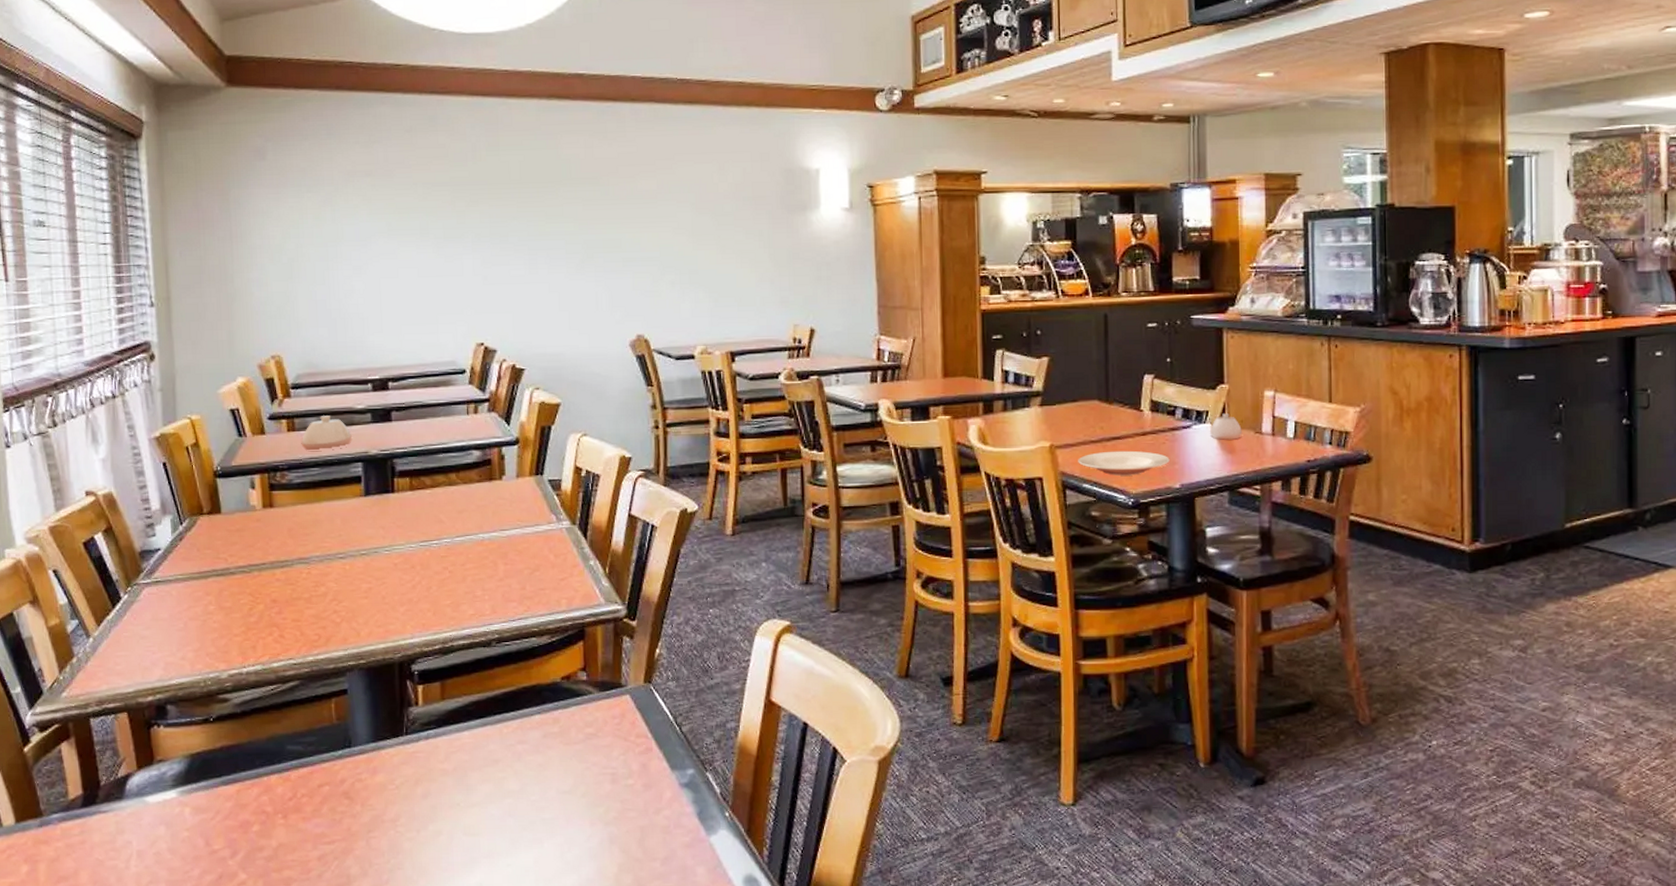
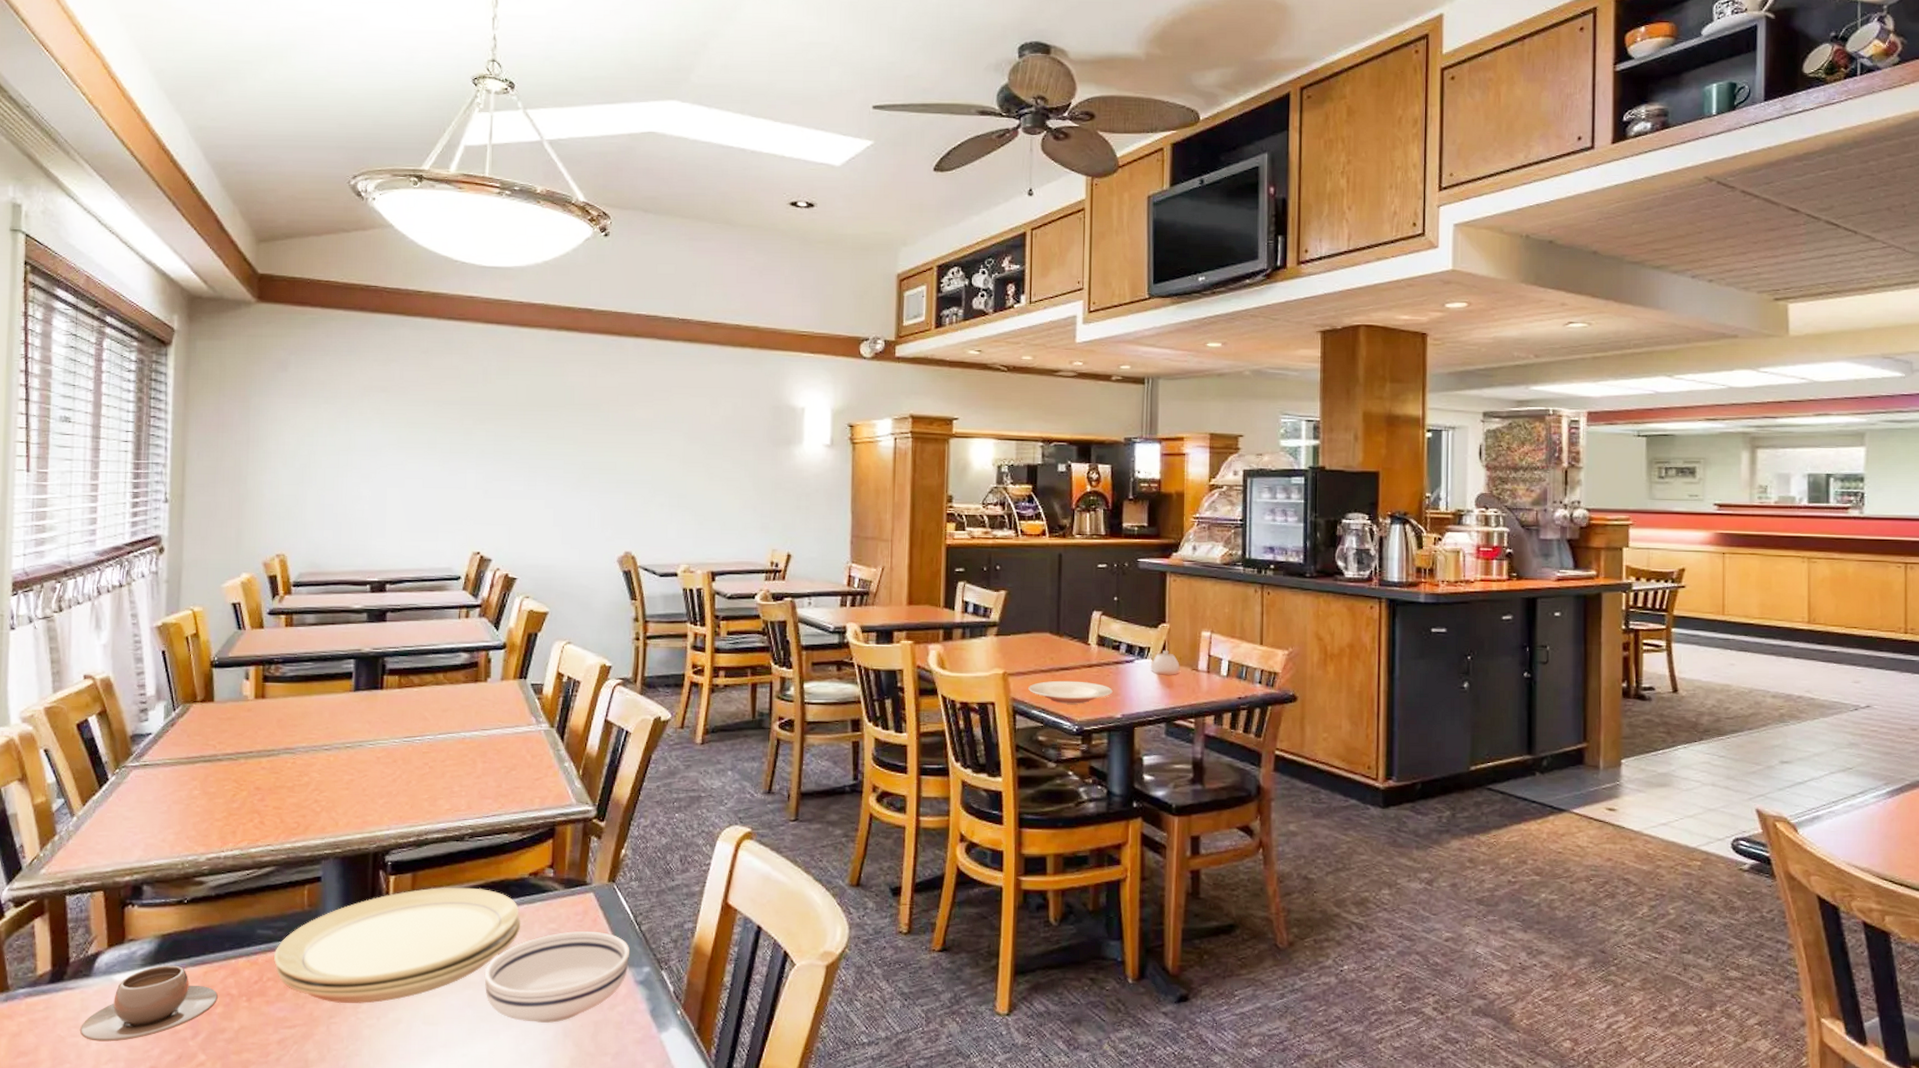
teacup: none [117,784,254,864] -> present [79,965,219,1042]
sugar bowl: present [301,415,352,452] -> none [297,613,347,647]
plate: none [305,694,557,818] -> present [273,887,521,1004]
bowl: none [523,734,672,830] -> present [484,931,630,1023]

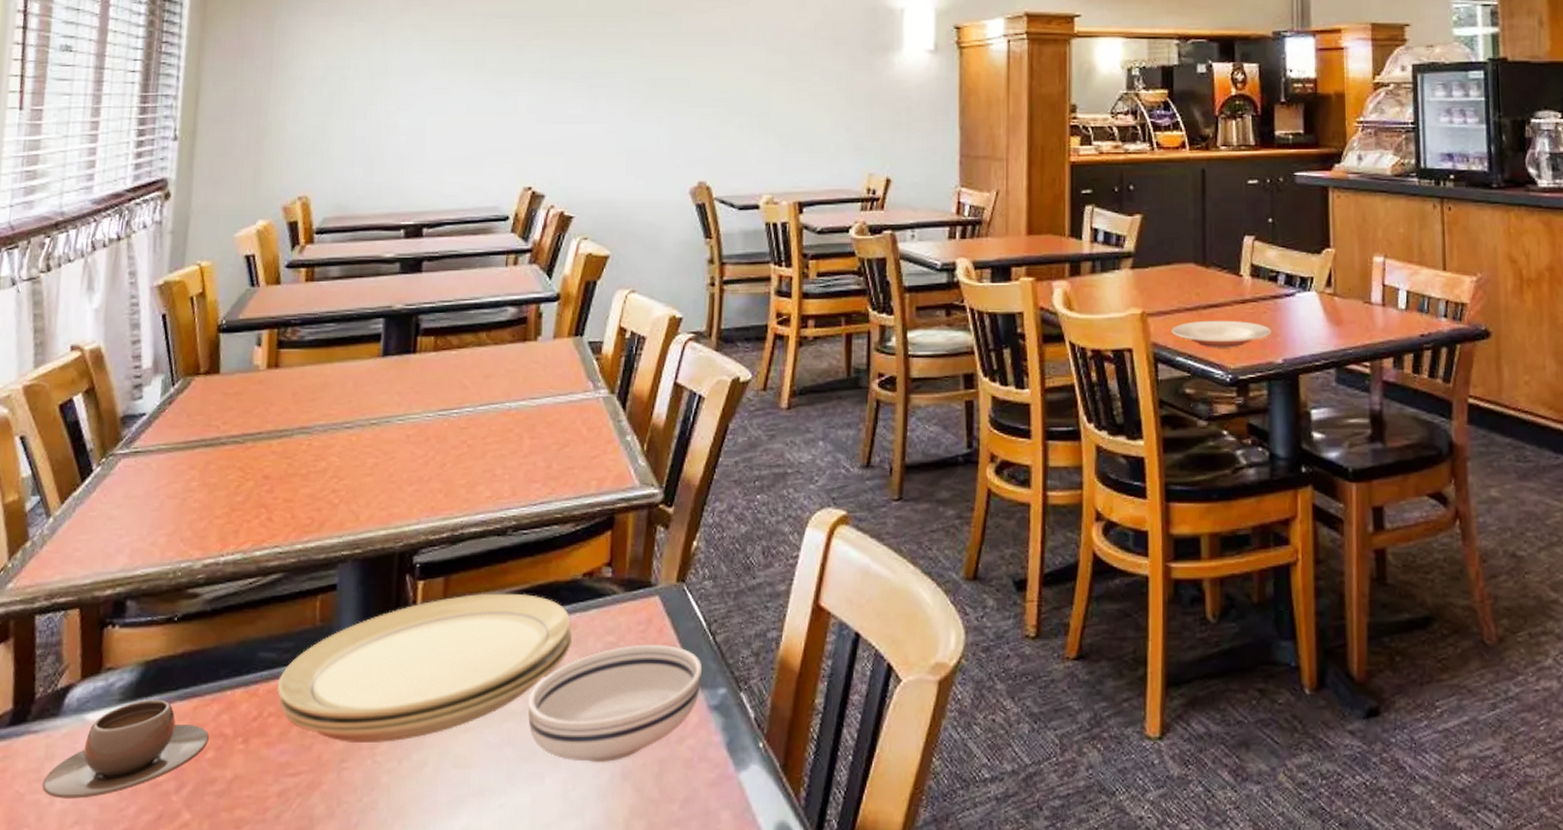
sugar bowl: present [1150,650,1180,676] -> none [1314,280,1350,311]

